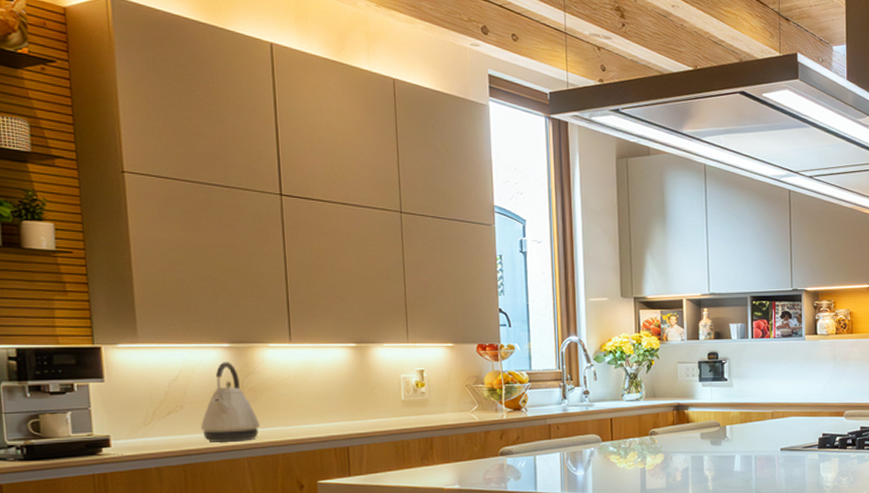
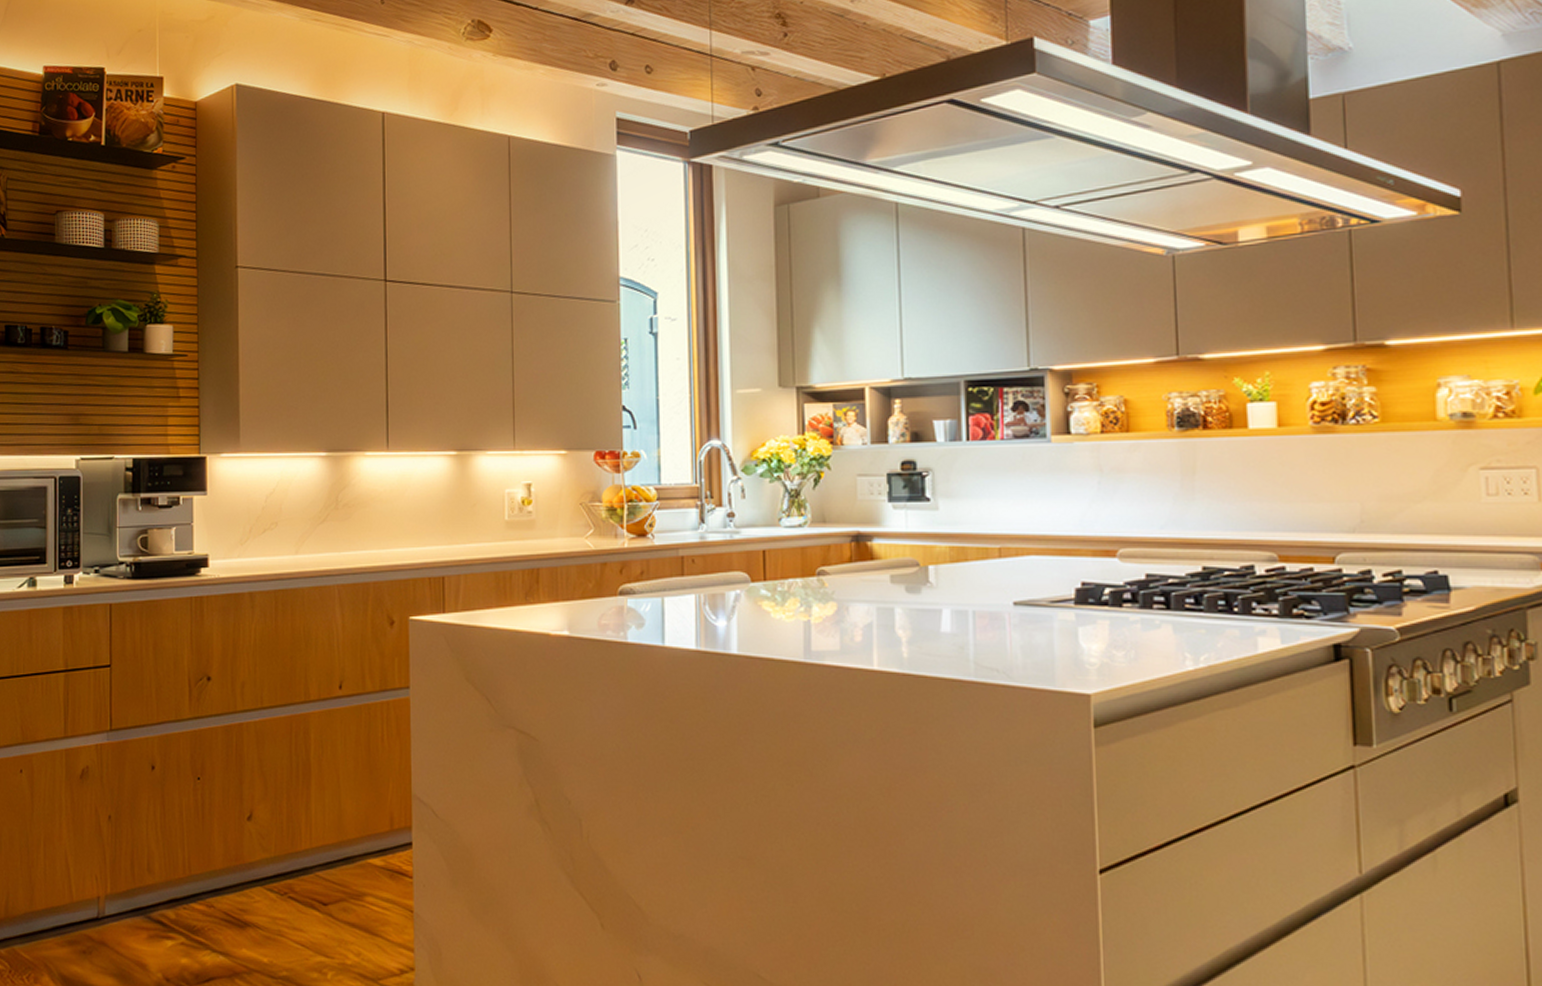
kettle: present [200,362,261,443] -> none [293,473,353,566]

